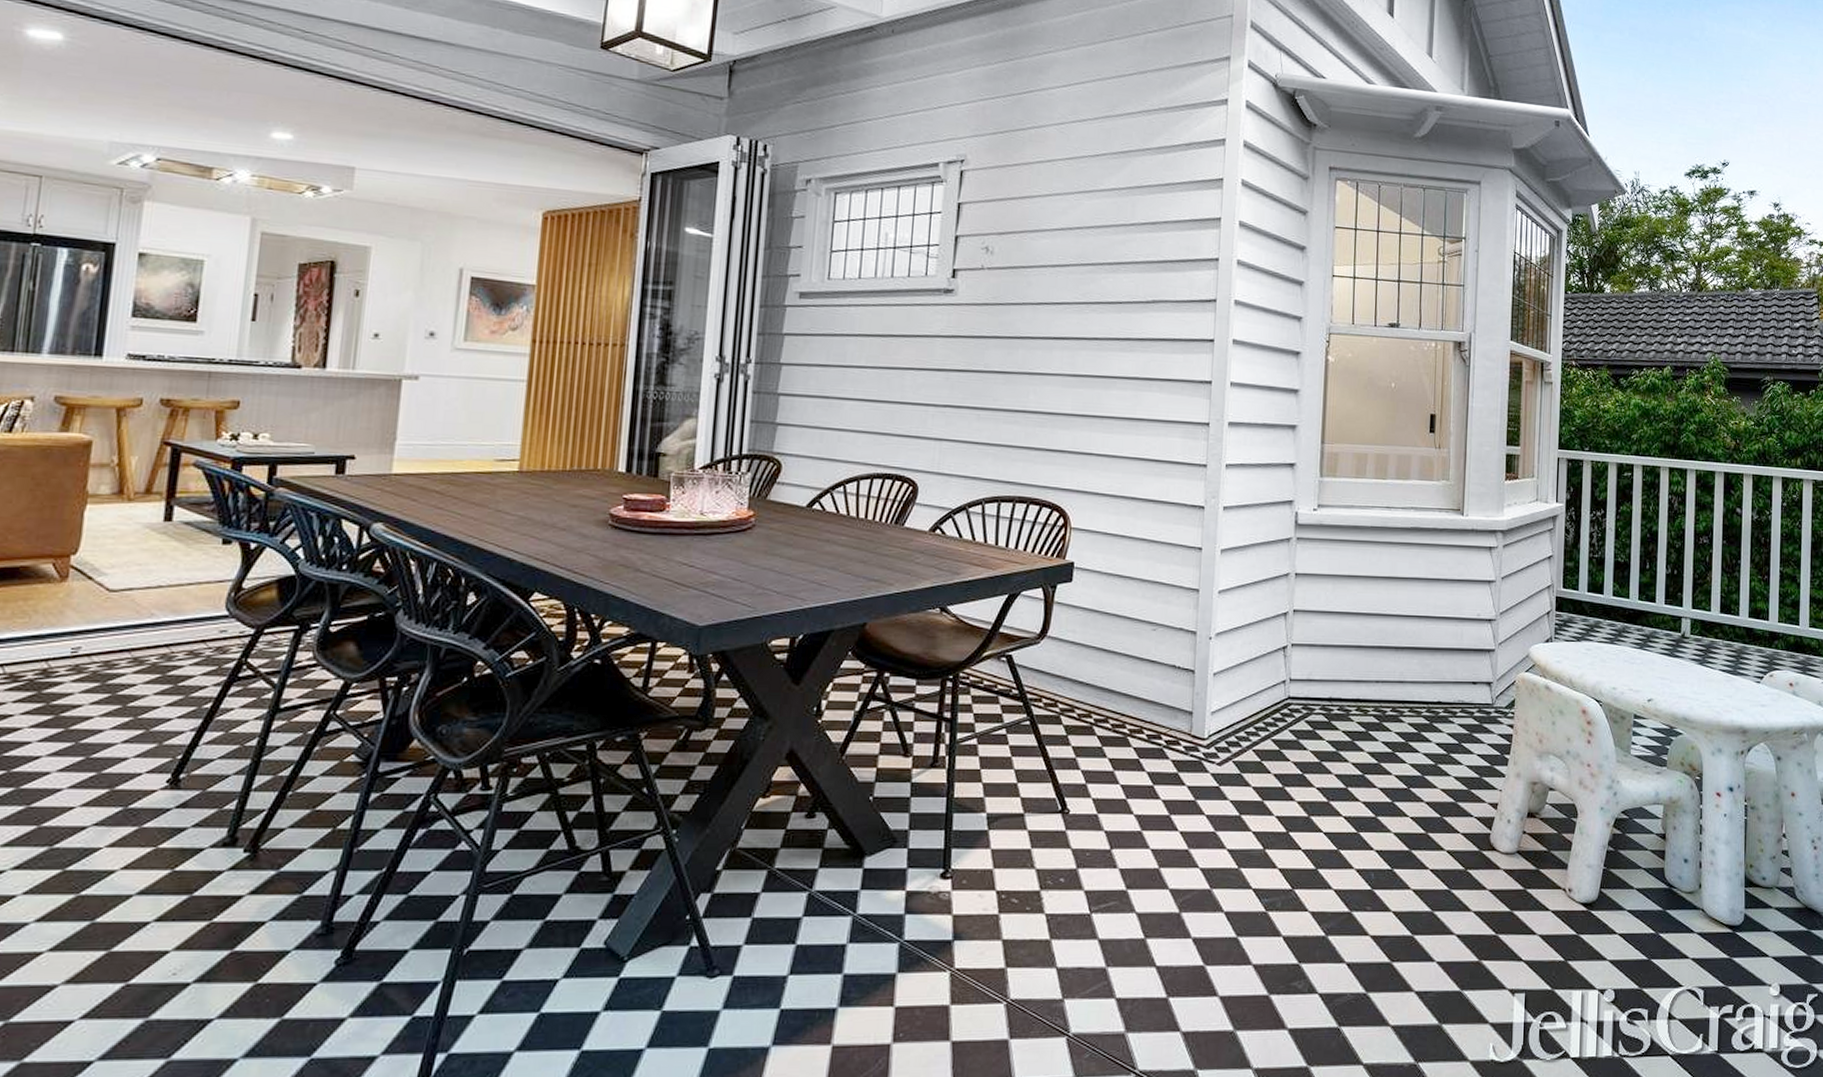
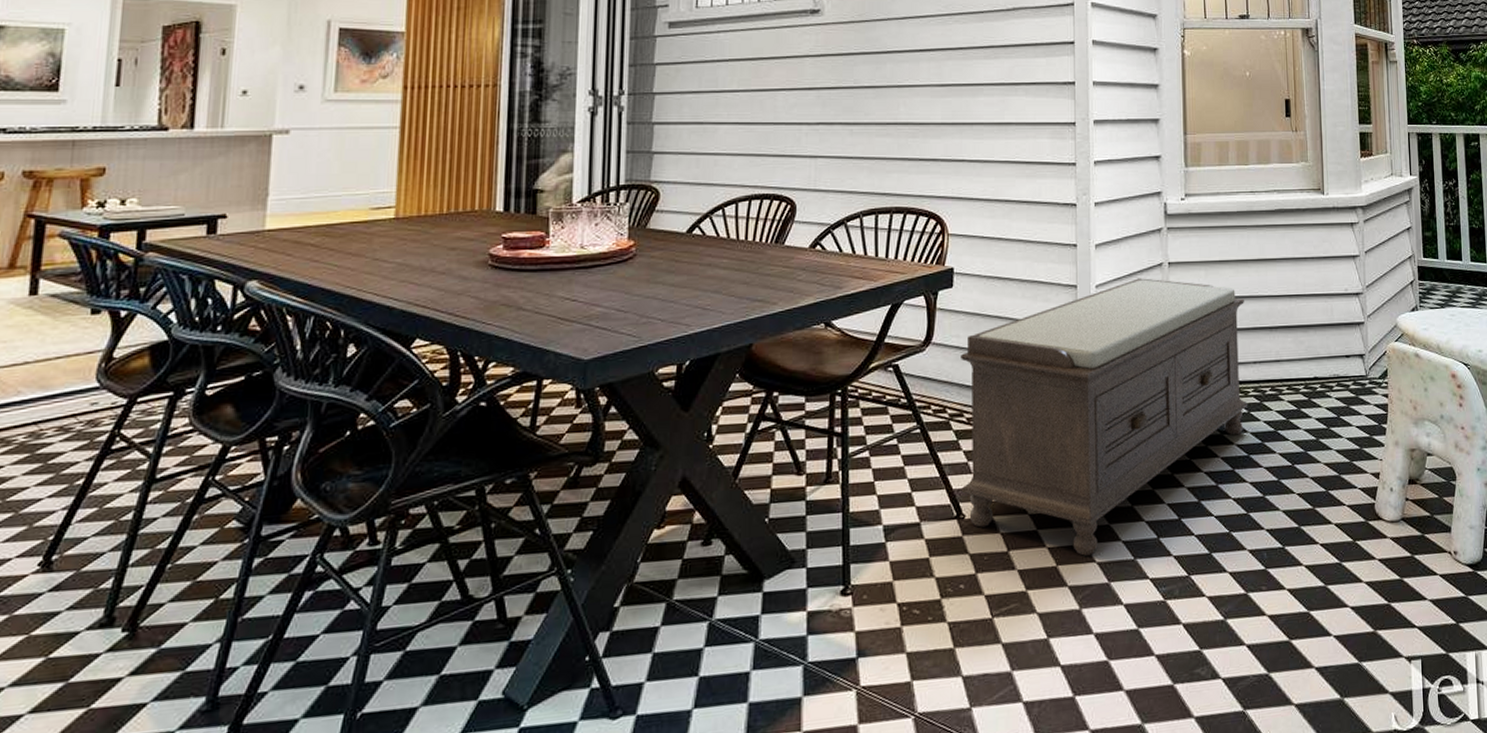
bench: none [1067,587,1371,861] -> present [961,278,1248,556]

